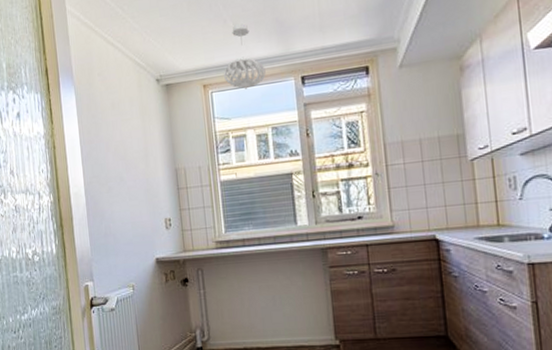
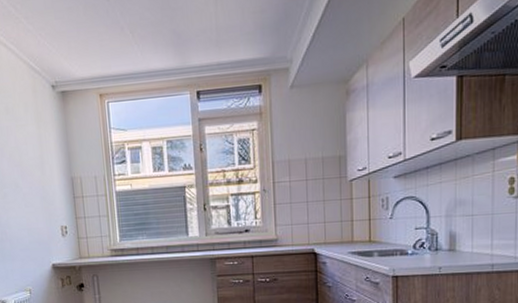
pendant light: present [223,23,266,89] -> none [119,32,162,101]

